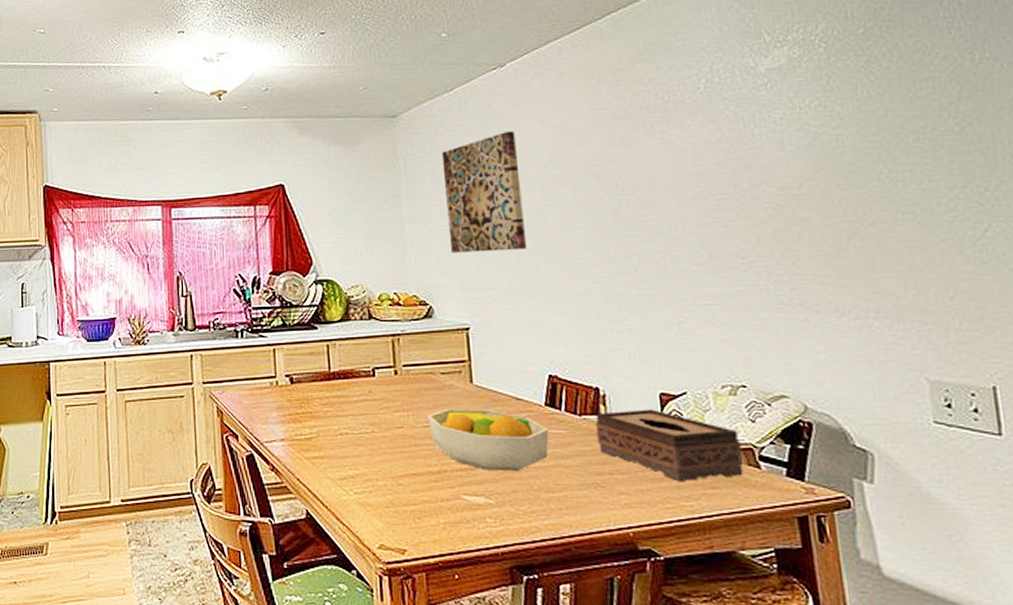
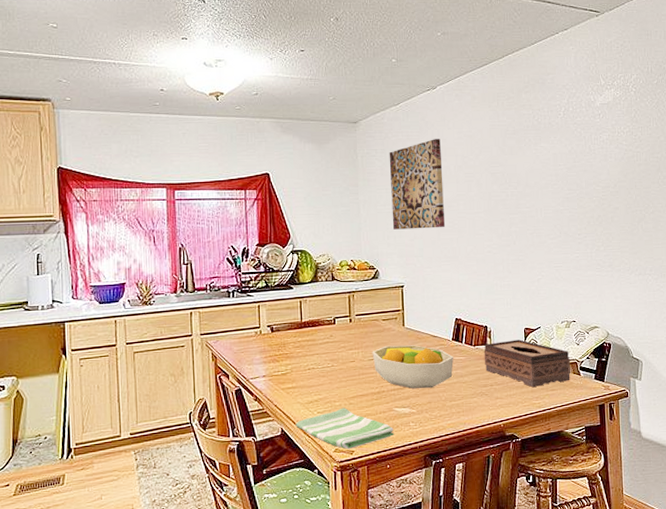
dish towel: none [324,489,465,546] -> present [295,408,395,449]

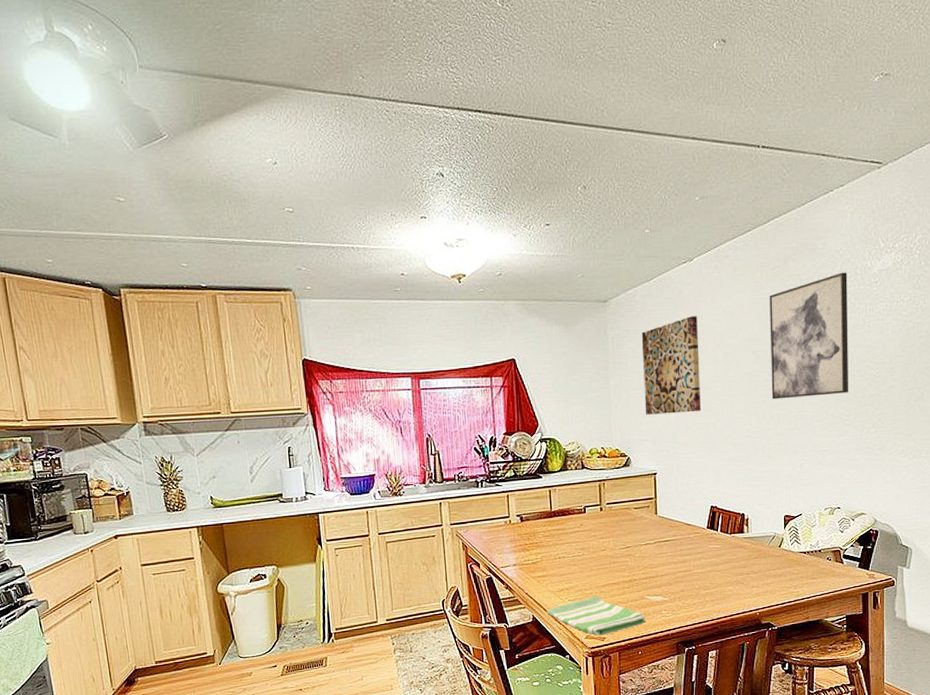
fruit bowl: present [372,345,454,389] -> none [623,533,708,577]
tissue box: present [484,339,571,387] -> none [740,527,833,575]
wall art: none [505,104,579,218] -> present [769,272,849,400]

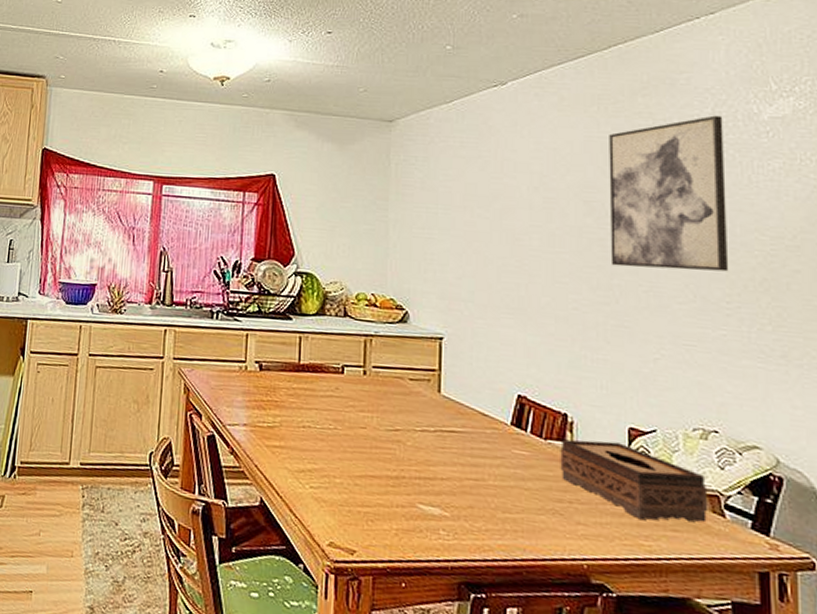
dish towel: present [546,596,647,636] -> none [279,487,416,548]
wall art: present [641,316,702,415] -> none [432,149,510,267]
tissue box: none [740,527,833,575] -> present [560,439,708,523]

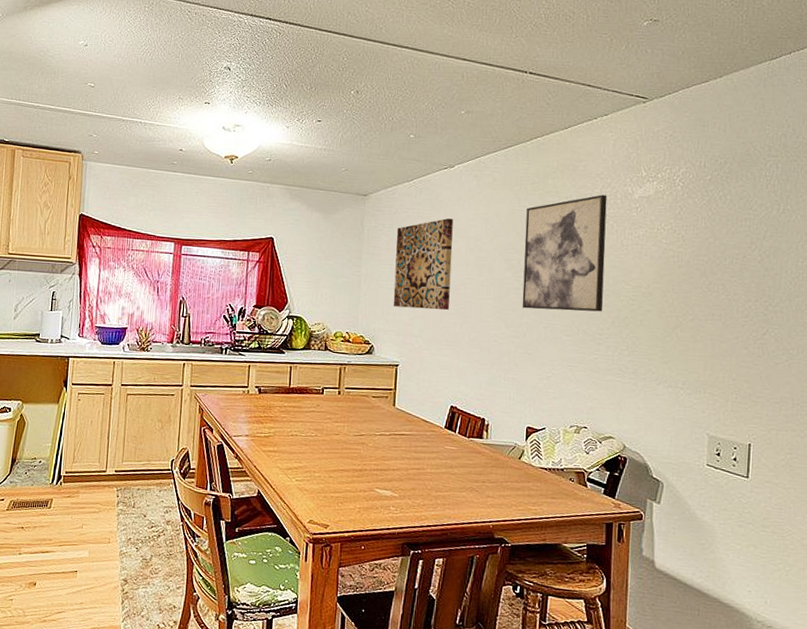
wall art: none [432,149,510,267] -> present [393,218,453,310]
tissue box: present [560,439,708,523] -> none [477,437,577,492]

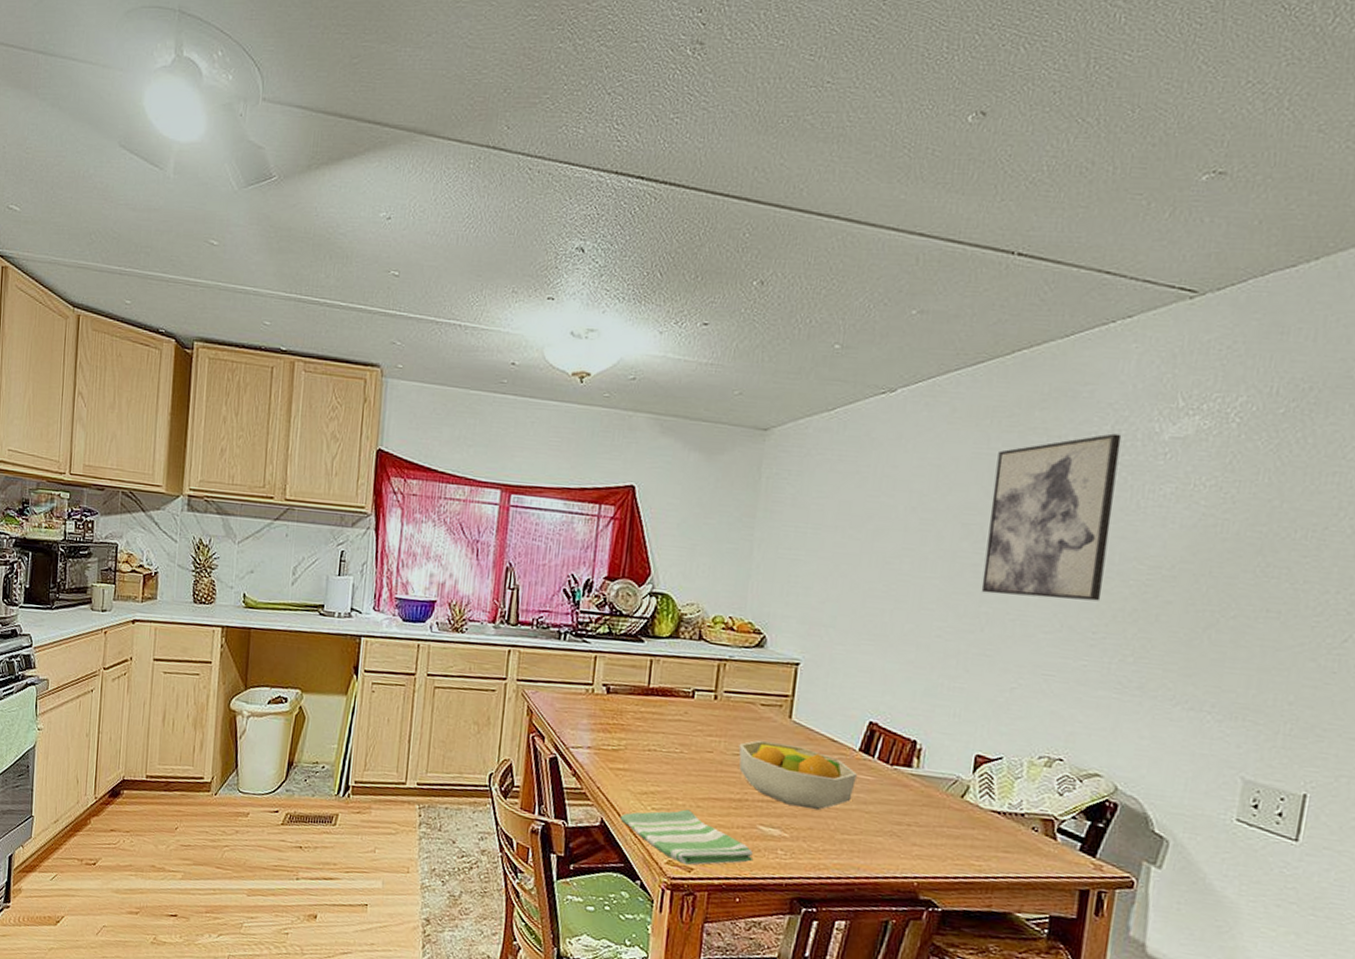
dish towel: none [272,479,373,523] -> present [620,809,754,866]
fruit bowl: none [358,423,444,475] -> present [738,739,857,811]
wall art: present [393,218,453,310] -> none [797,464,890,592]

